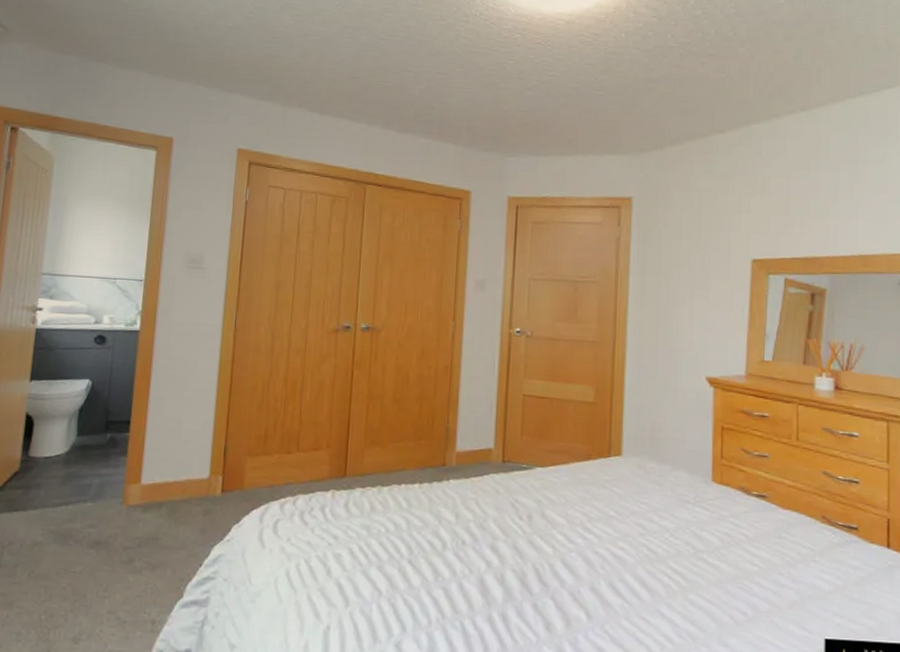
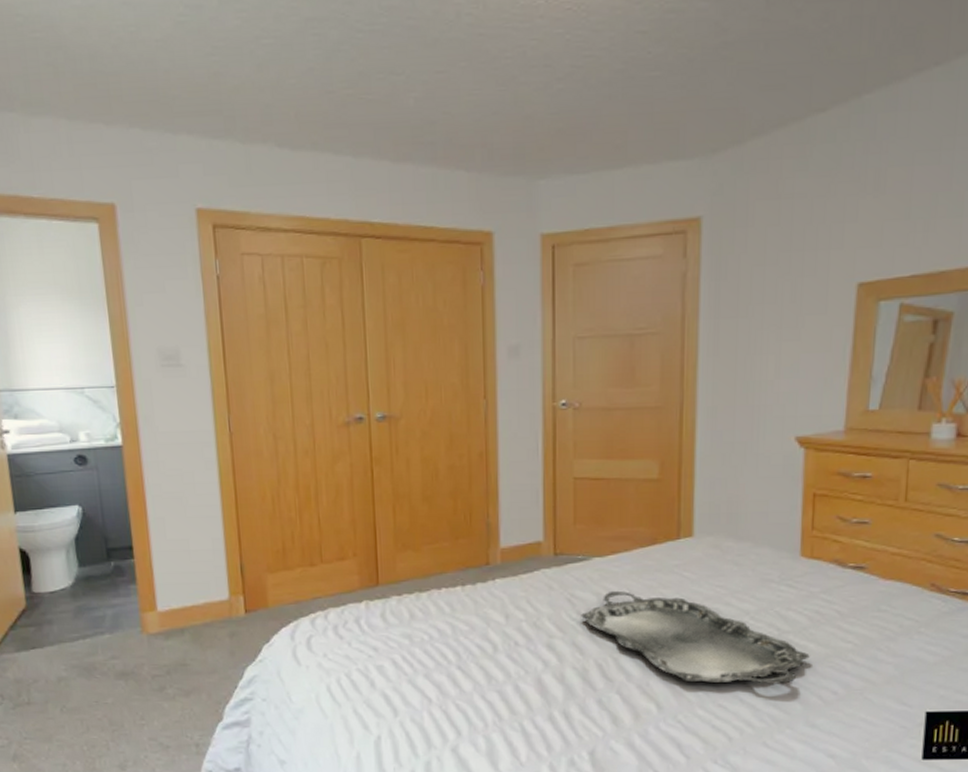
serving tray: none [523,499,722,602] -> present [581,590,810,684]

